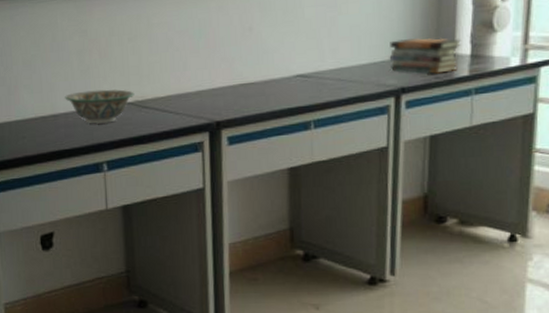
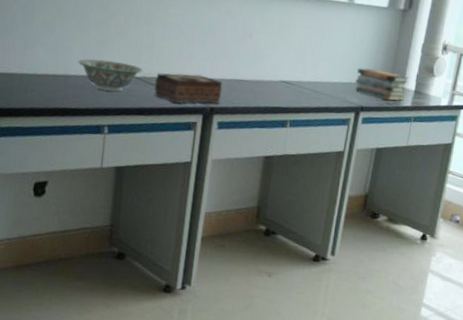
tissue box: none [150,87,227,124] -> present [154,72,223,104]

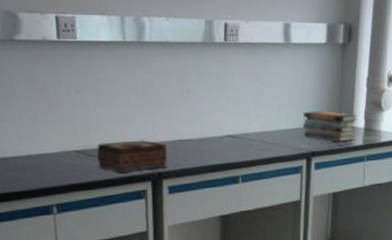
decorative bowl: present [78,59,143,92] -> none [13,137,82,170]

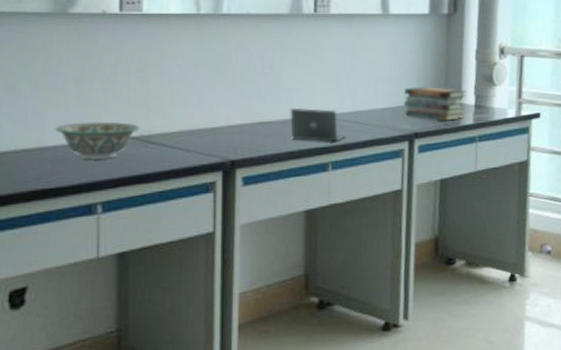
decorative bowl: none [13,137,82,170] -> present [55,121,140,160]
tissue box: present [97,140,168,172] -> none [158,123,244,162]
laptop: none [206,127,253,158] -> present [290,107,346,142]

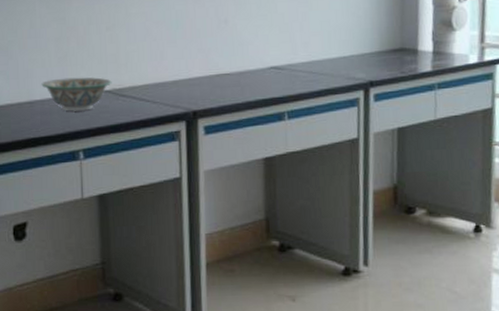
laptop: present [290,107,346,142] -> none [246,59,300,92]
book stack: present [403,87,466,121] -> none [357,34,424,69]

